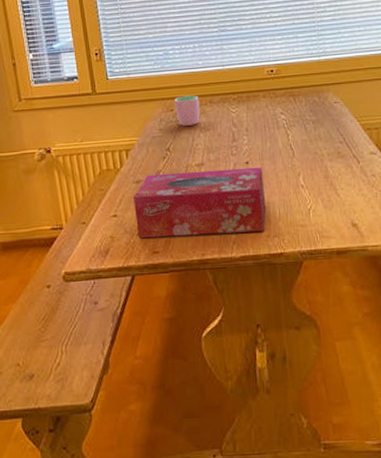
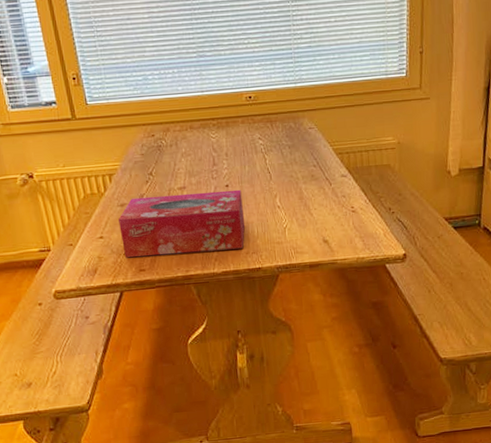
cup: present [174,95,200,126] -> none [155,121,181,151]

